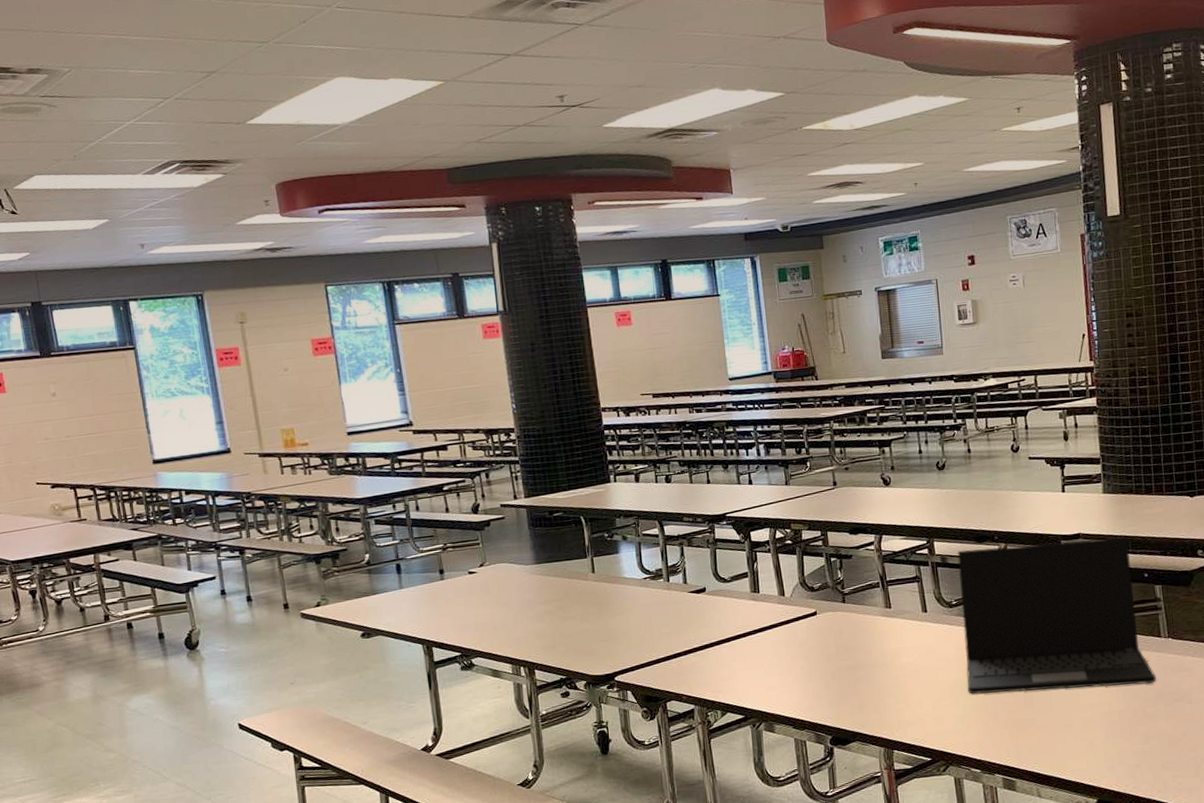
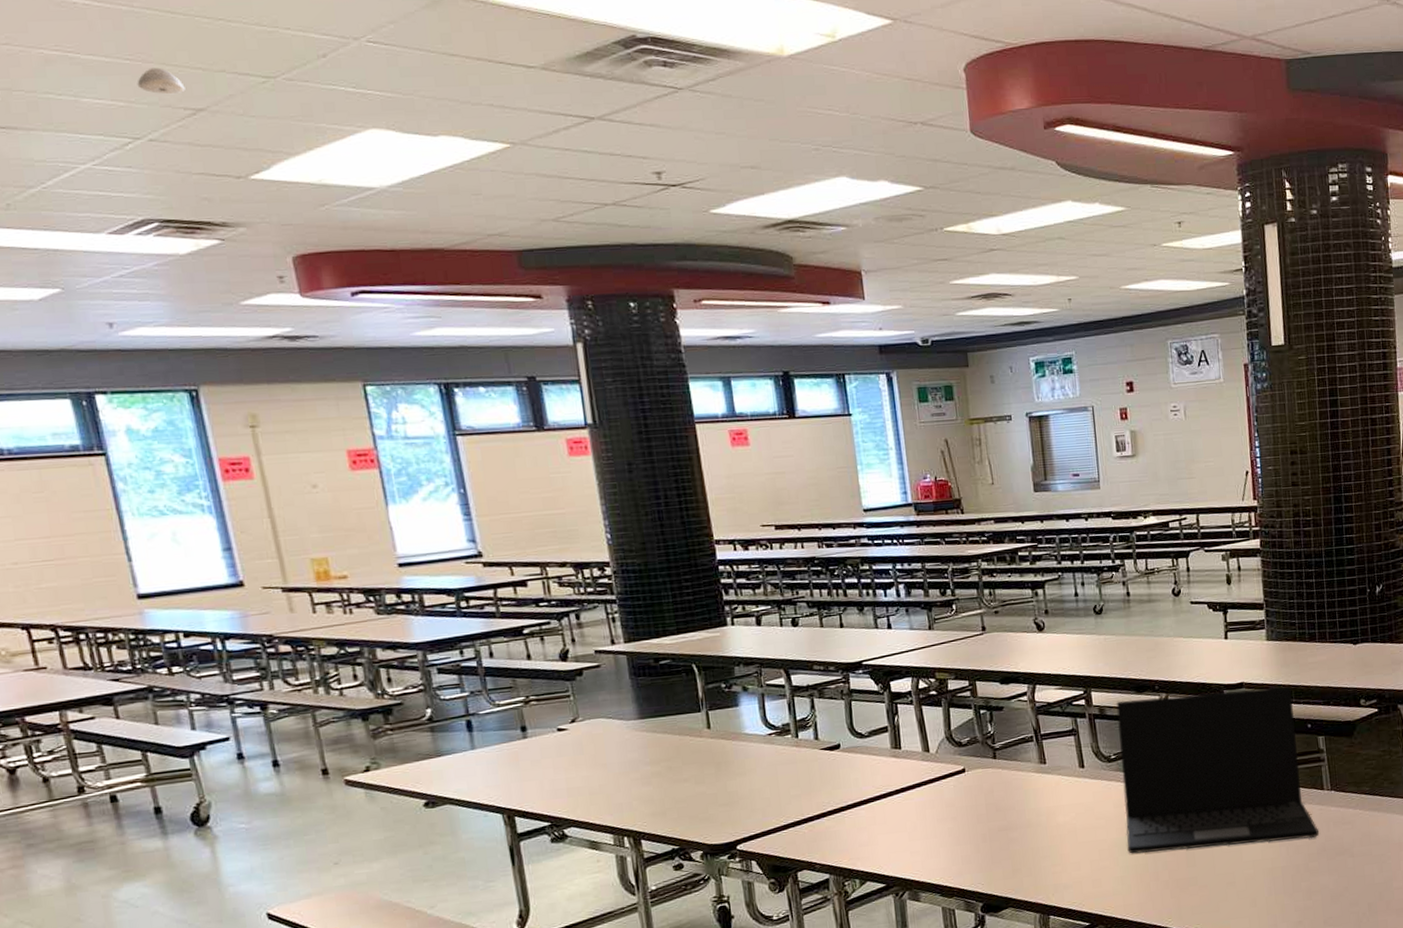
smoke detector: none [168,41,203,62] -> present [137,67,185,95]

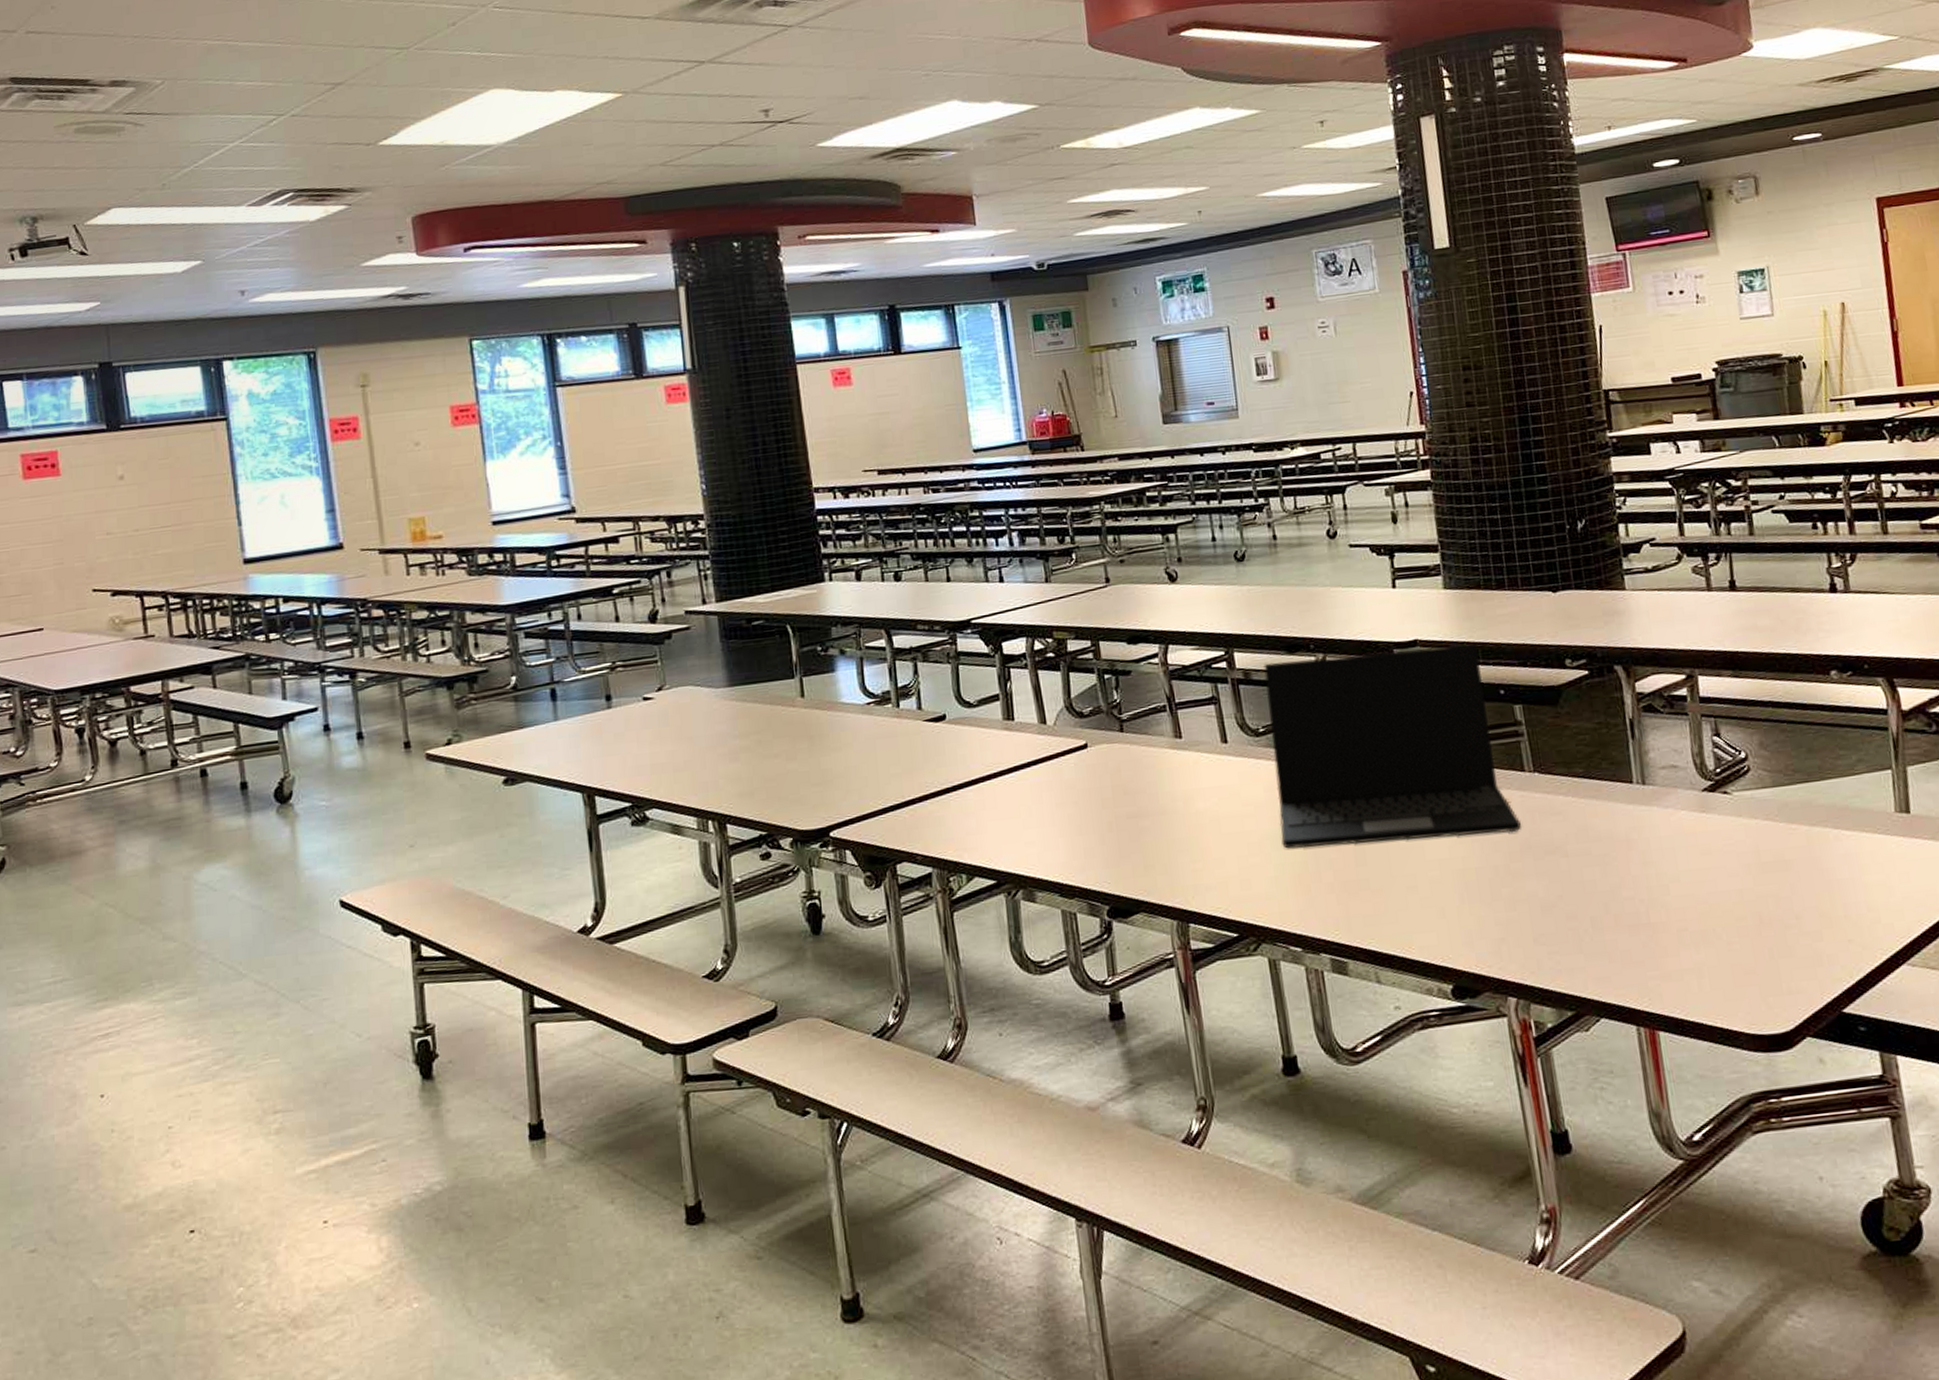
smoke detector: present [137,67,185,95] -> none [285,48,327,73]

